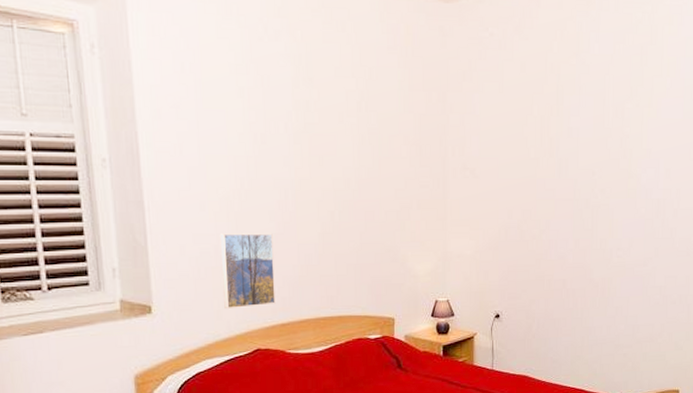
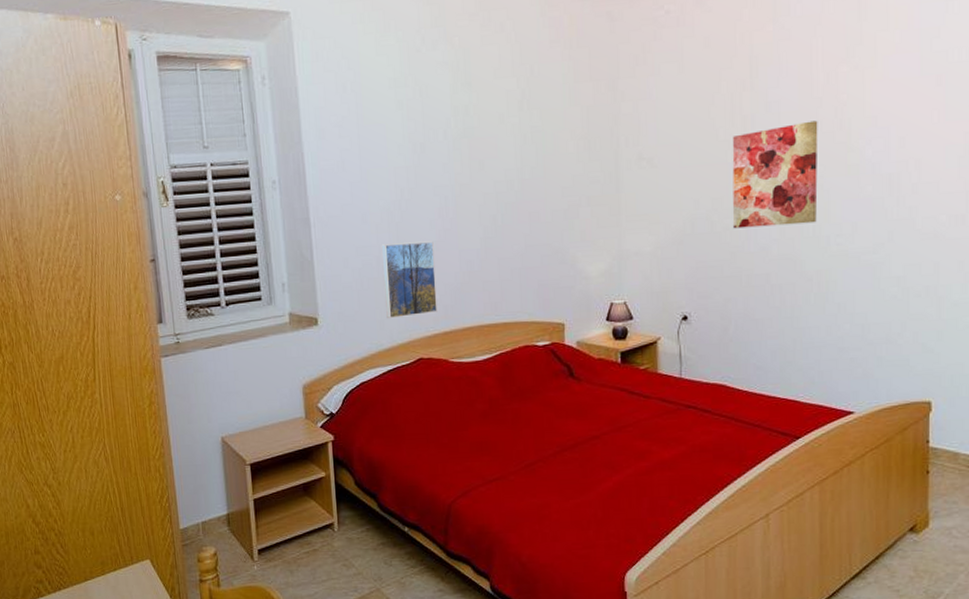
wall art: none [538,148,608,238] -> present [732,120,818,229]

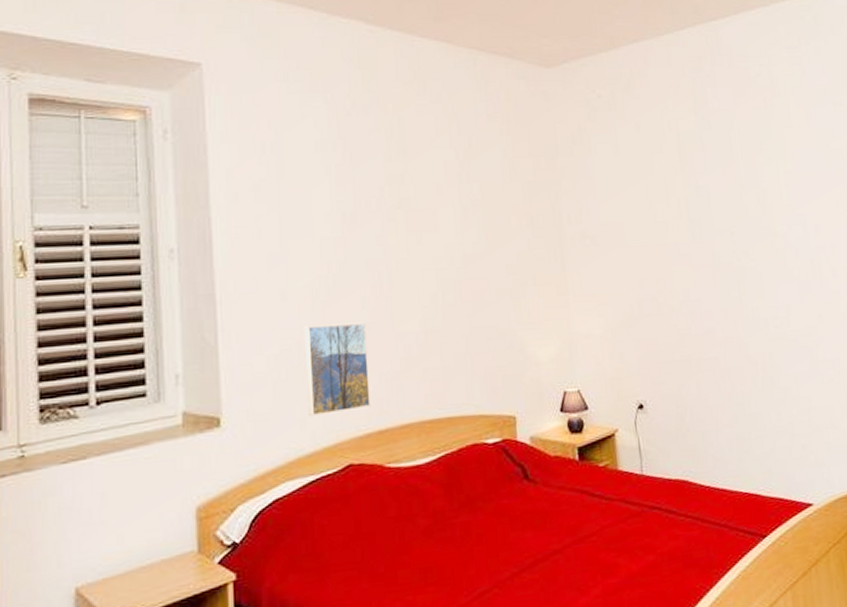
wall art: present [732,120,818,229] -> none [670,206,755,311]

